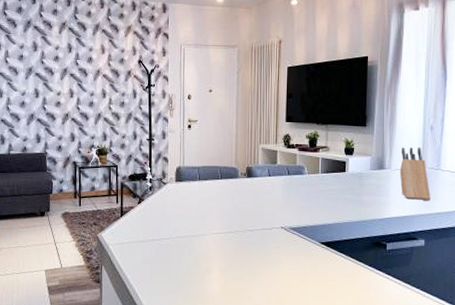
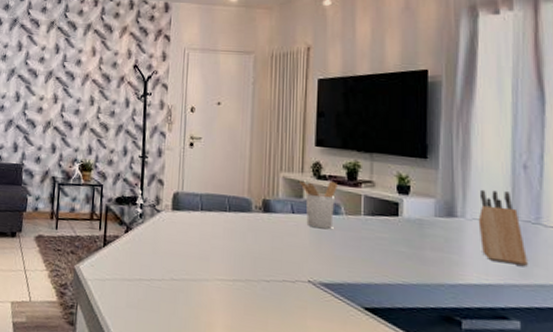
utensil holder: none [274,149,302,187] -> present [299,181,337,229]

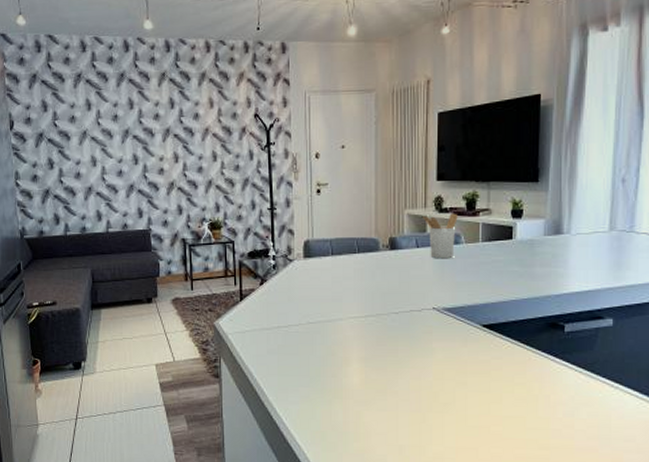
knife block: present [478,189,528,266] -> none [581,205,621,270]

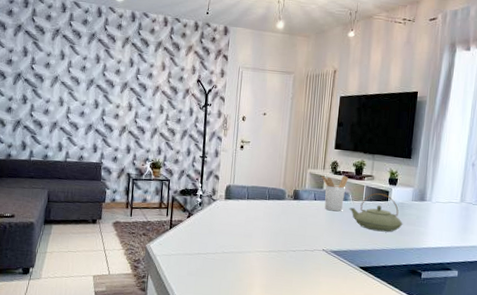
teapot: none [462,231,535,279] -> present [349,193,403,233]

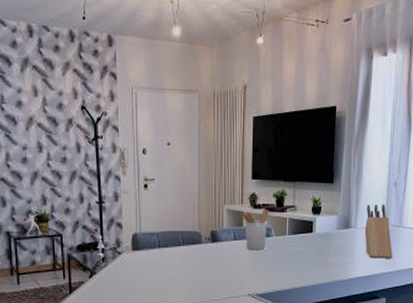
teapot: present [349,193,403,233] -> none [272,225,330,267]
knife block: none [439,181,467,234] -> present [364,204,393,259]

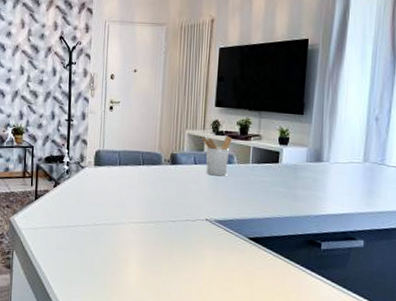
knife block: present [364,204,393,259] -> none [338,138,373,198]

